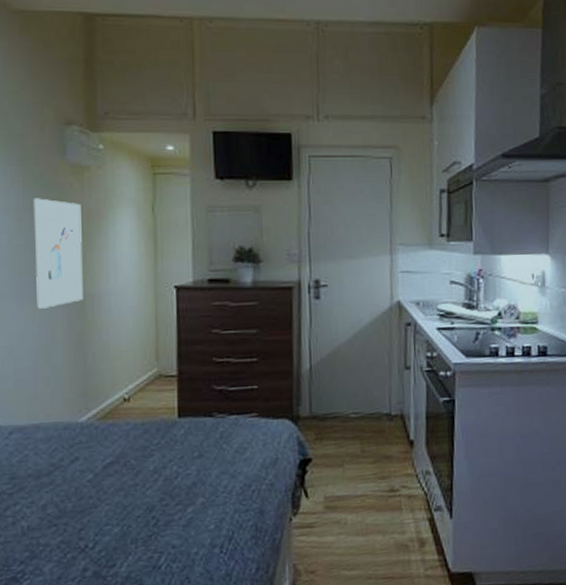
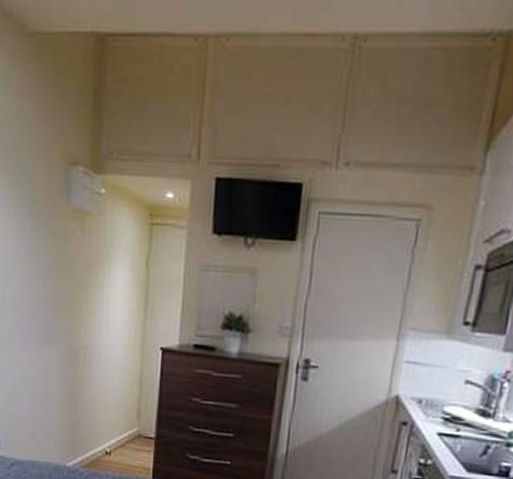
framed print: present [33,198,83,309] -> none [37,243,81,355]

